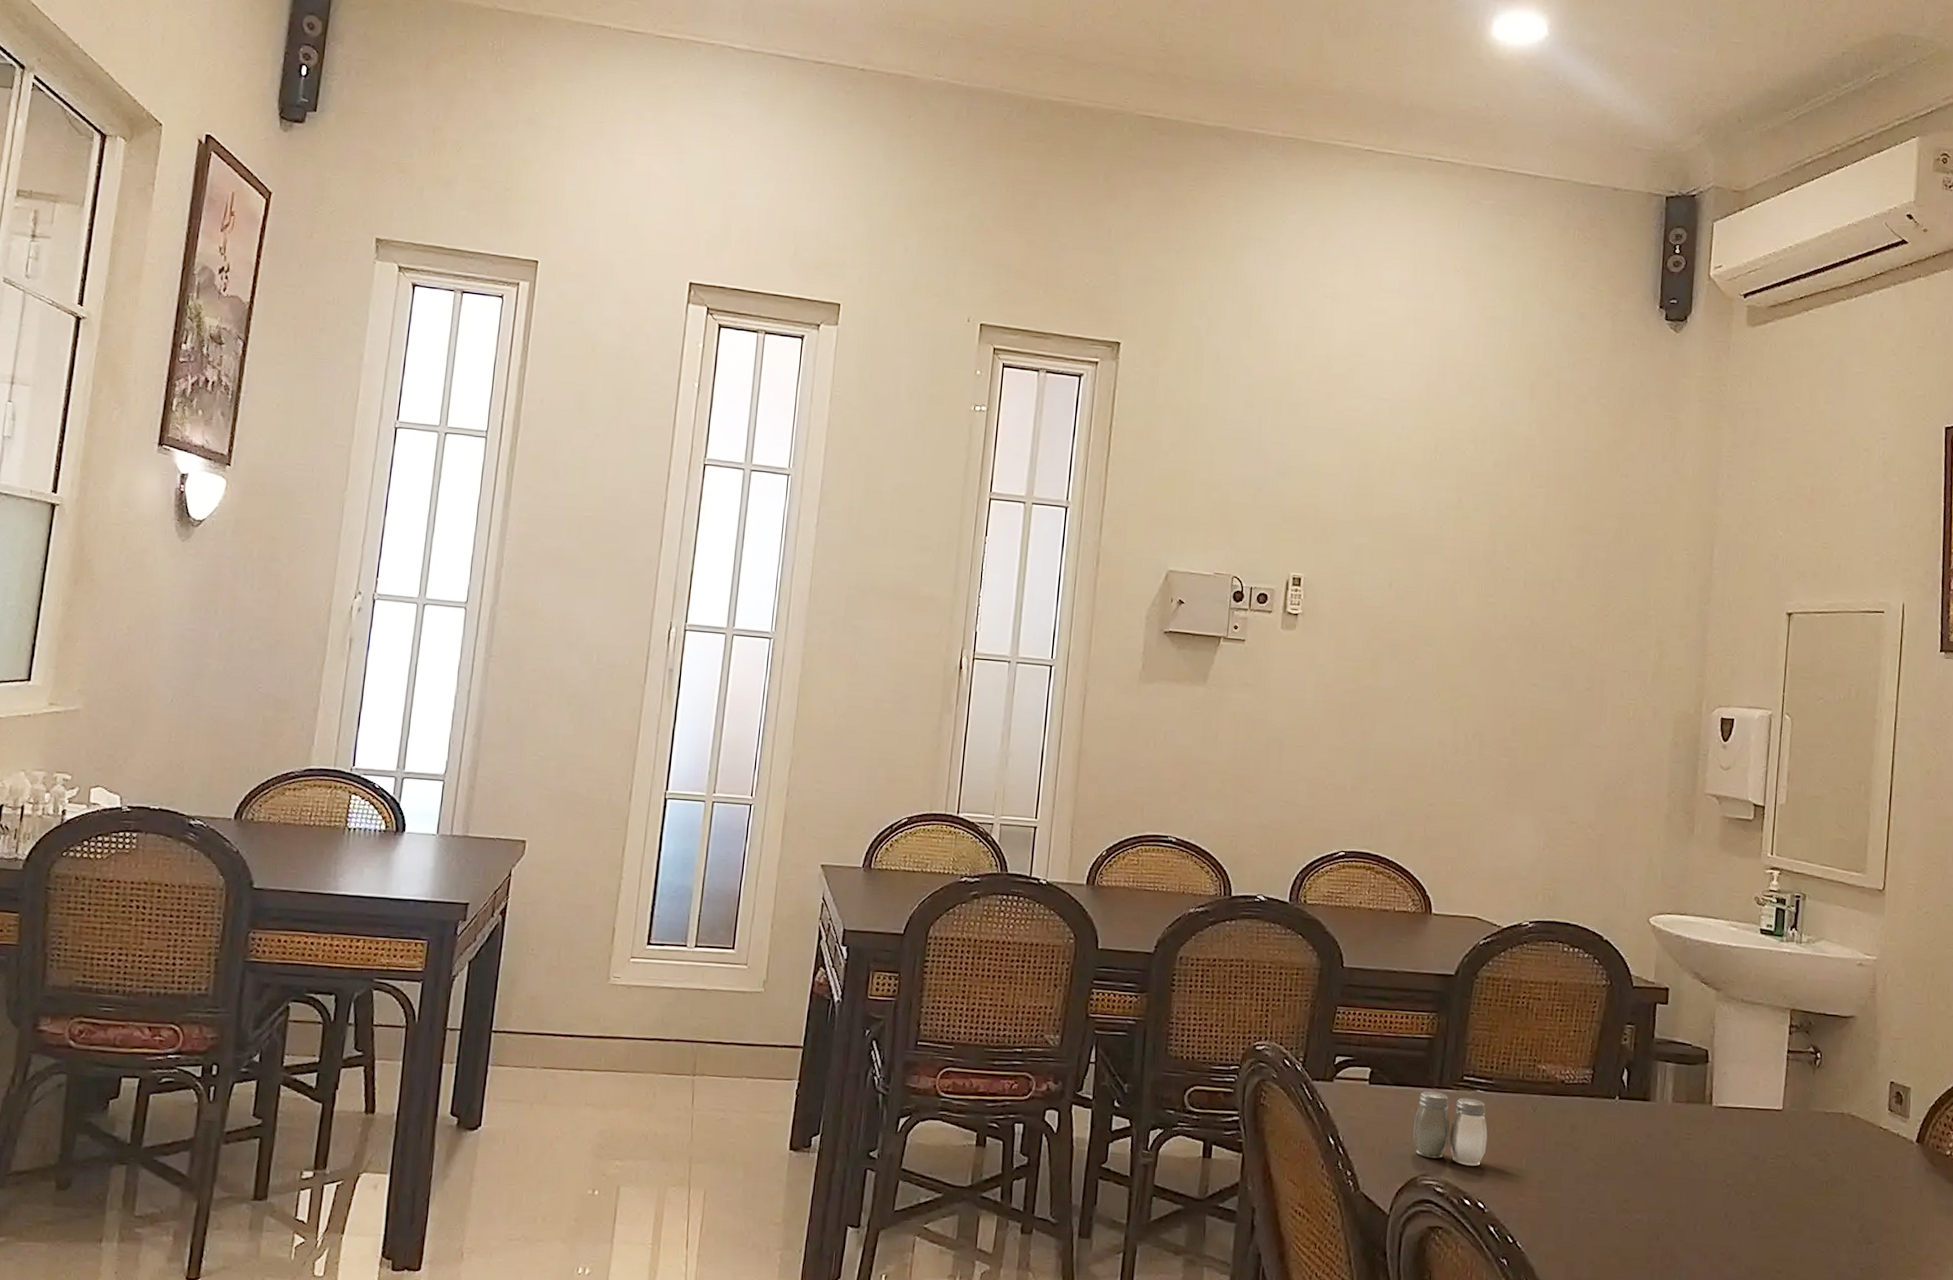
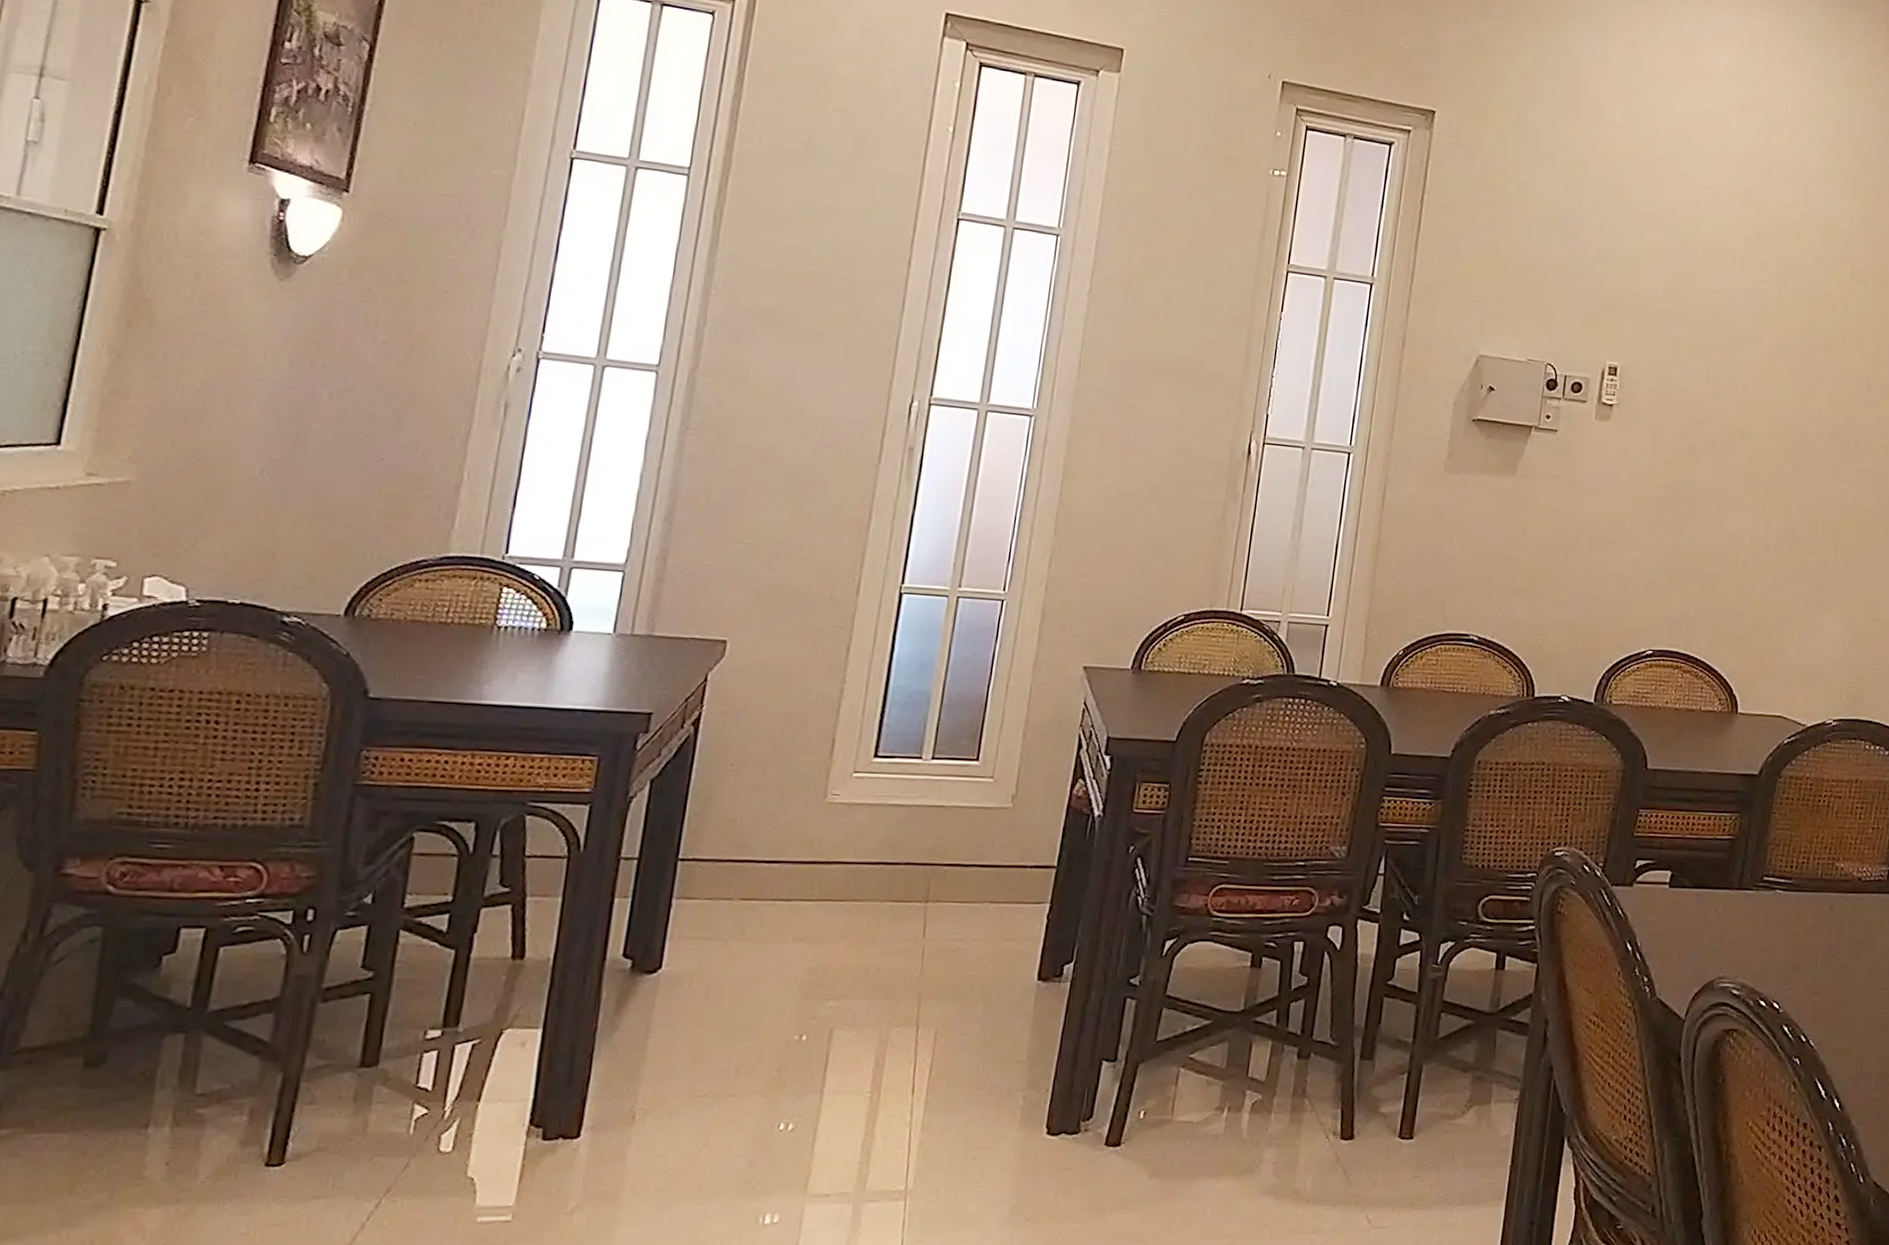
salt and pepper shaker: present [1413,1090,1488,1166] -> none [1711,892,1785,966]

